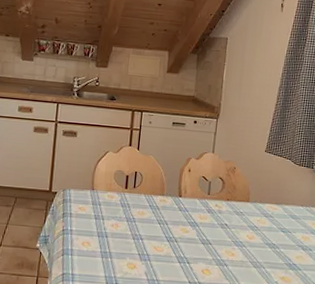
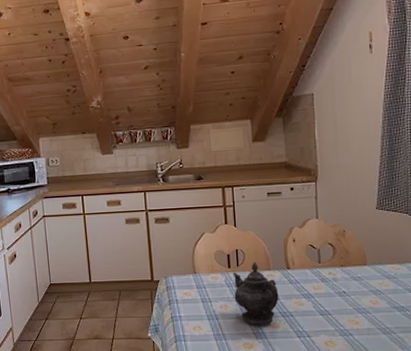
teapot: none [126,186,168,247] -> present [233,262,279,325]

